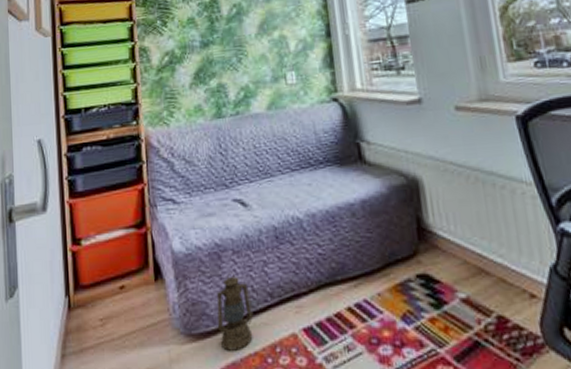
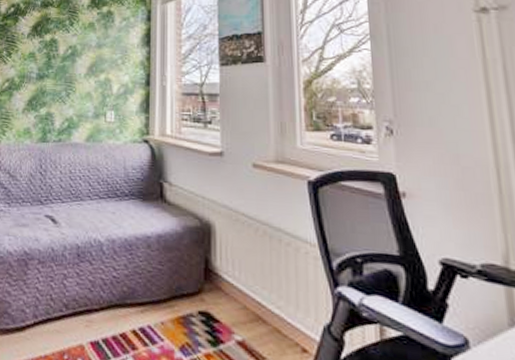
lantern: present [216,272,254,351] -> none [15,279,49,351]

